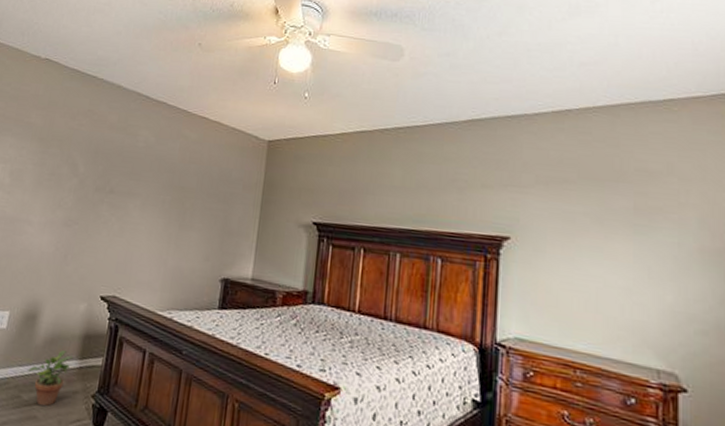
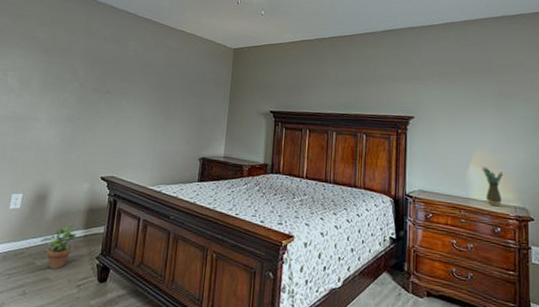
vase: none [608,310,640,369] -> present [482,166,503,207]

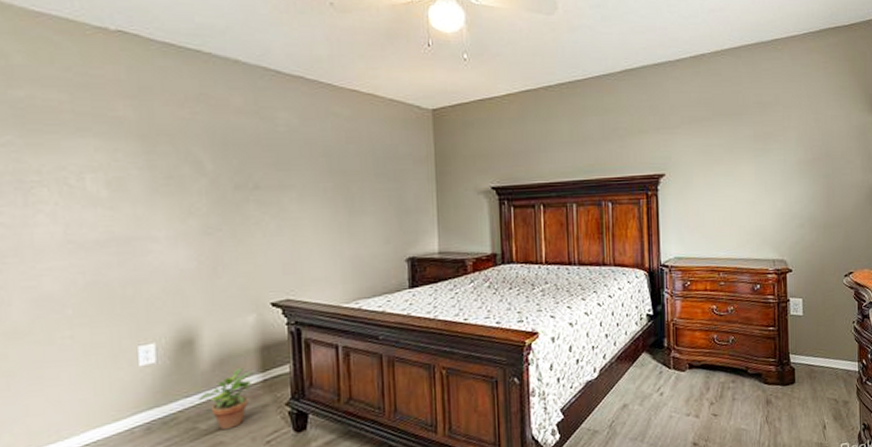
vase: present [482,166,503,207] -> none [739,221,761,263]

